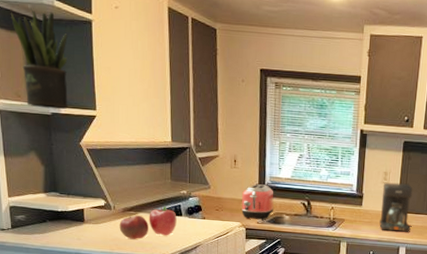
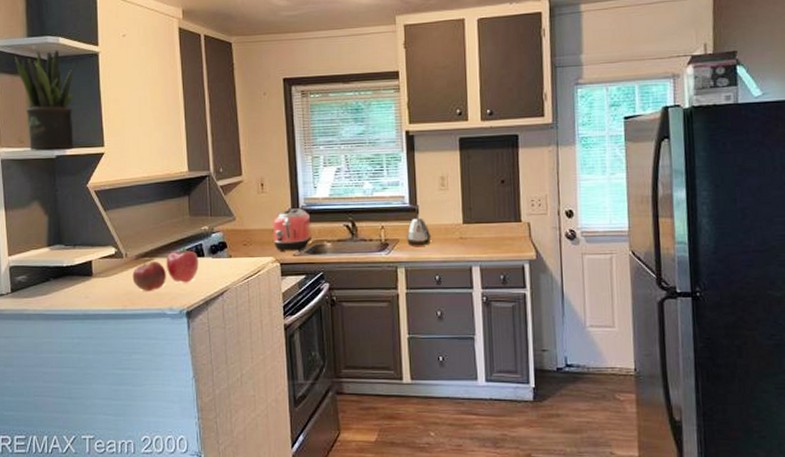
kettle: none [350,193,371,227] -> present [406,205,432,246]
coffee maker: present [379,182,413,232] -> none [440,187,483,248]

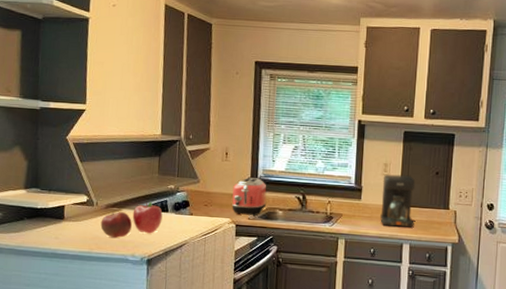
potted plant: present [15,48,74,152] -> none [9,7,64,104]
kettle: present [406,205,432,246] -> none [348,186,371,222]
coffee maker: none [440,187,483,248] -> present [380,174,416,228]

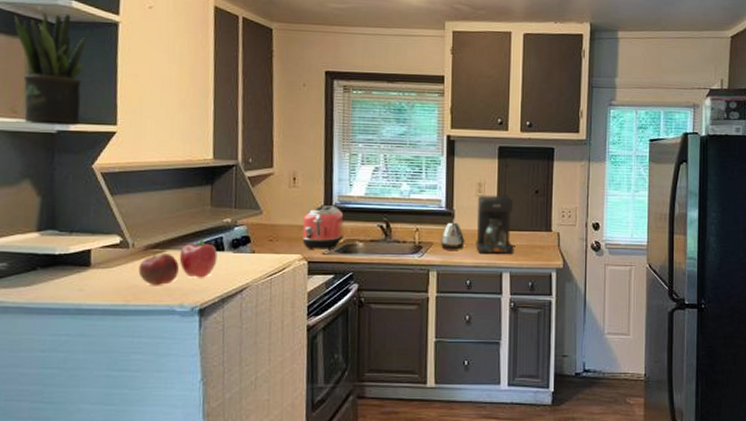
potted plant: none [9,7,64,104] -> present [14,9,86,126]
kettle: none [348,186,371,222] -> present [440,210,465,250]

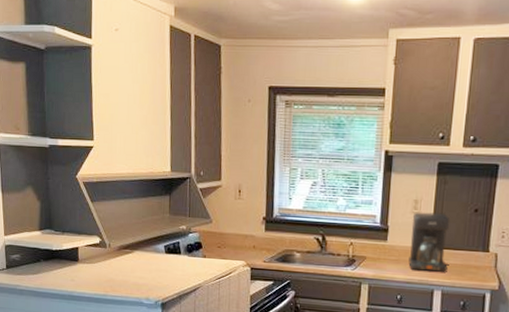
potted plant: present [14,9,86,126] -> none [13,37,67,141]
fruit: present [138,252,179,285] -> none [114,253,145,281]
fruit: present [179,240,217,278] -> none [145,244,175,277]
toaster: present [302,205,345,249] -> none [246,217,284,258]
kettle: present [440,210,465,250] -> none [373,226,398,266]

